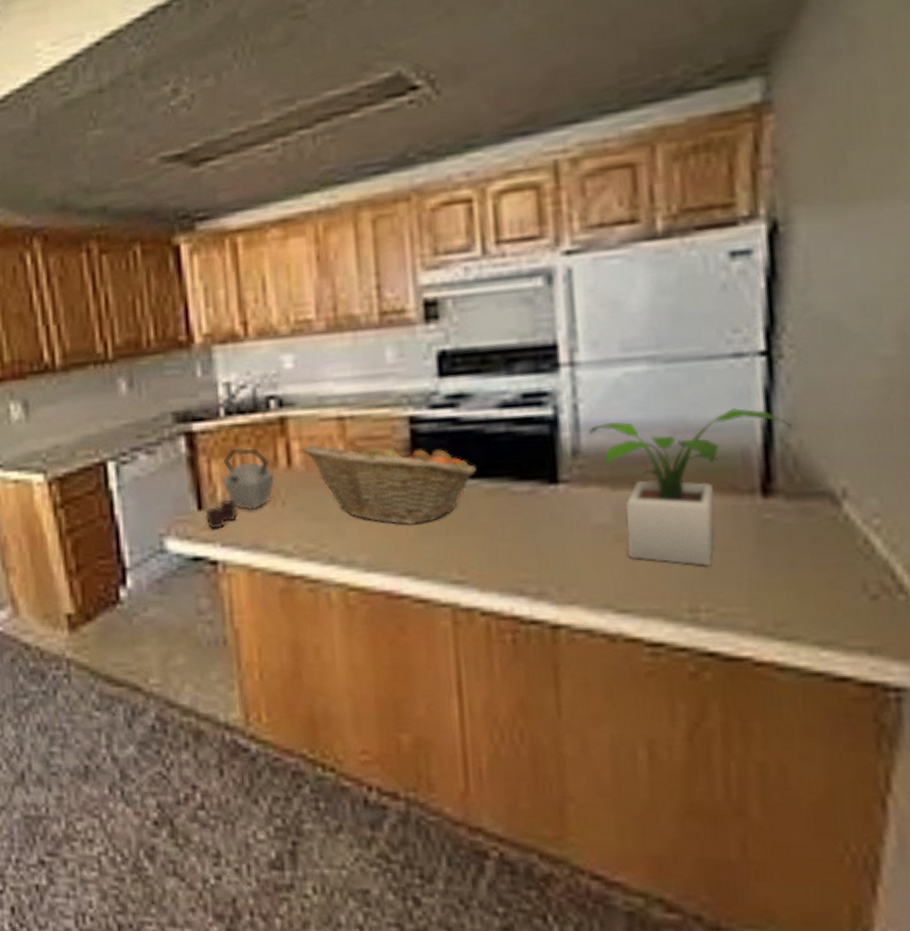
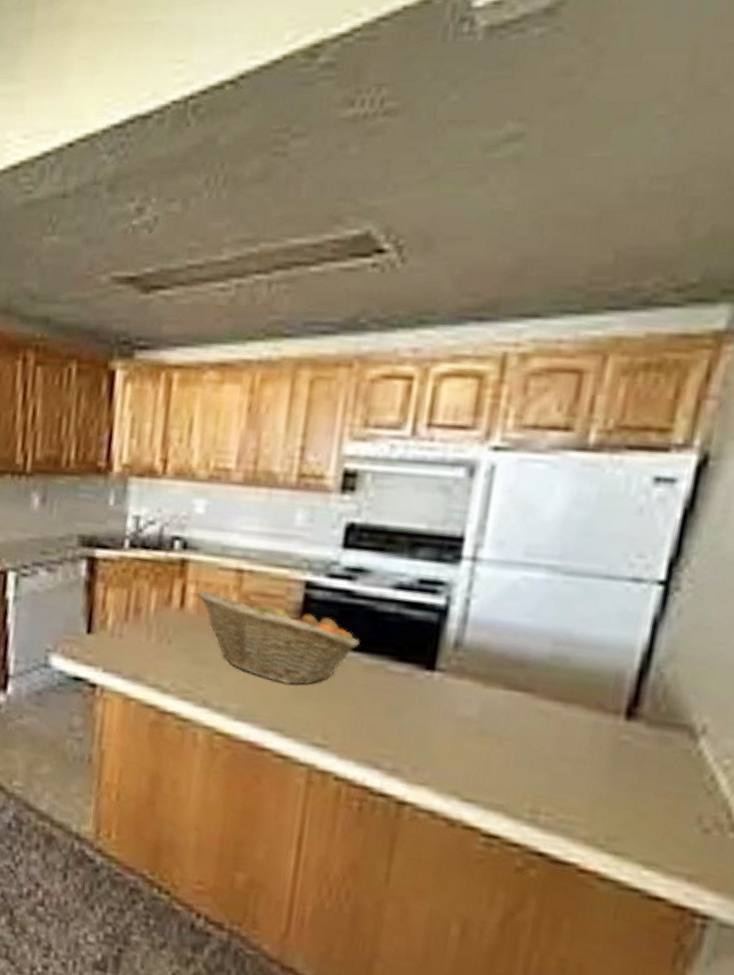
kettle: present [205,447,275,530] -> none [92,581,167,655]
potted plant: present [589,408,791,566] -> none [476,622,671,774]

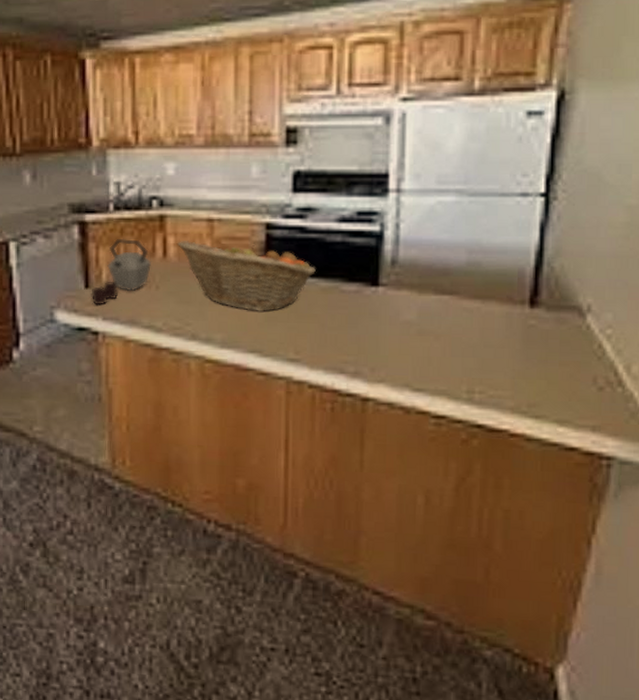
kettle: none [92,581,167,655] -> present [91,238,152,305]

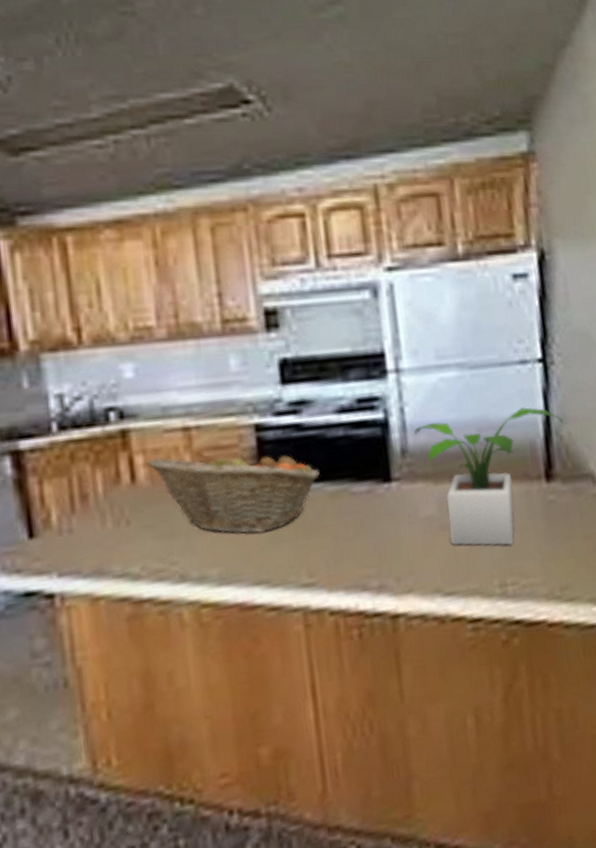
kettle: present [91,238,152,305] -> none [38,465,118,559]
potted plant: none [406,236,557,358] -> present [414,407,563,546]

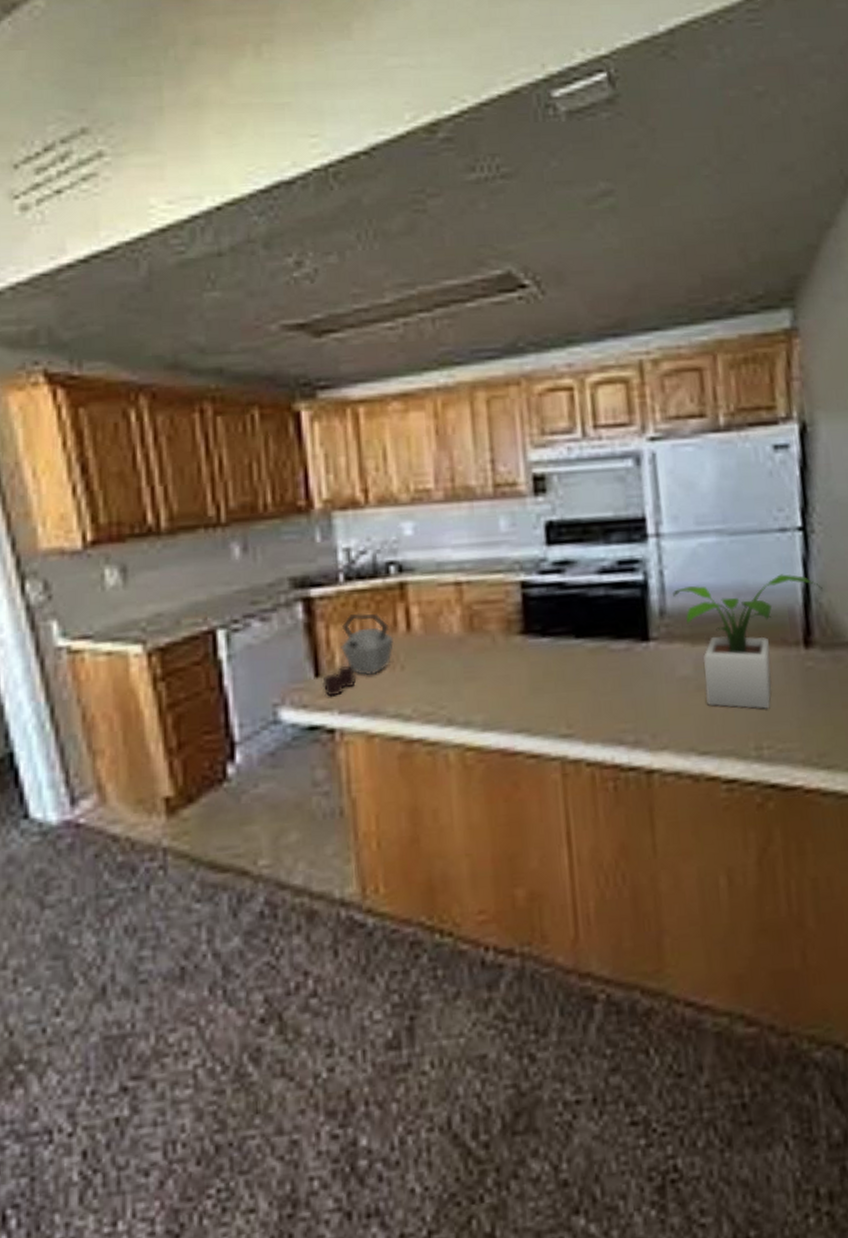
kettle: none [38,465,118,559] -> present [322,613,394,697]
fruit basket: present [147,448,320,534] -> none [421,603,581,684]

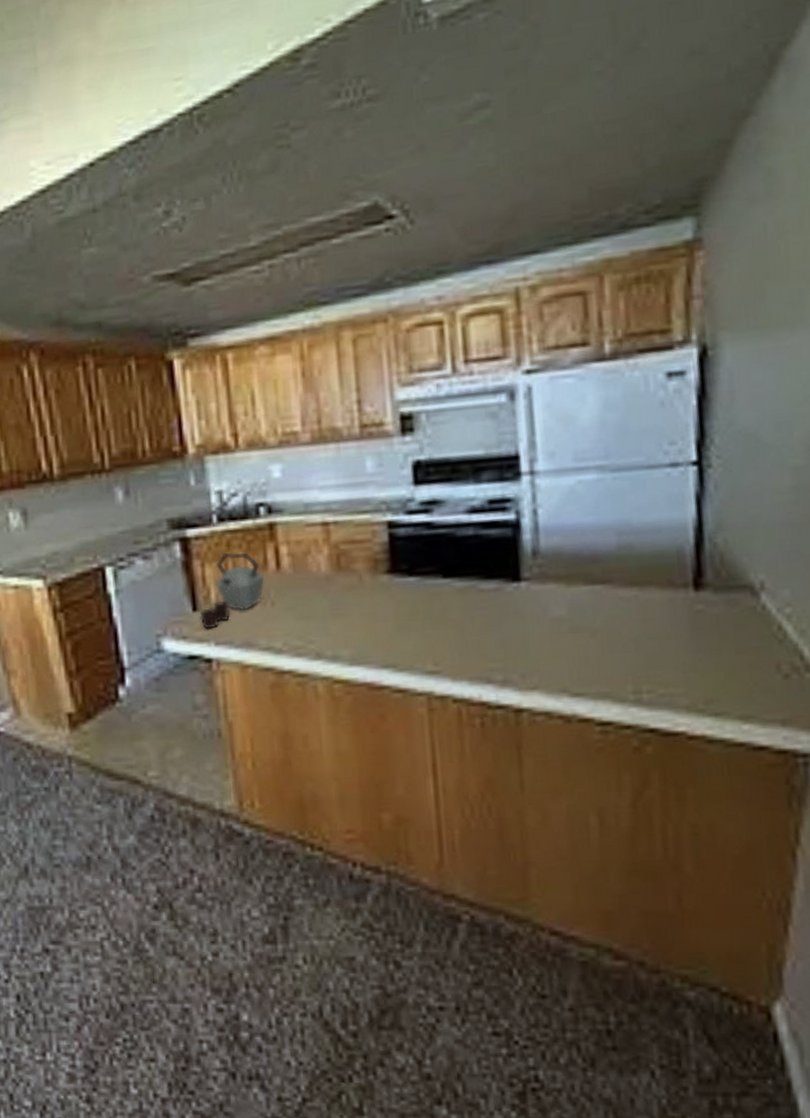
potted plant: present [673,574,823,709] -> none [547,512,718,653]

